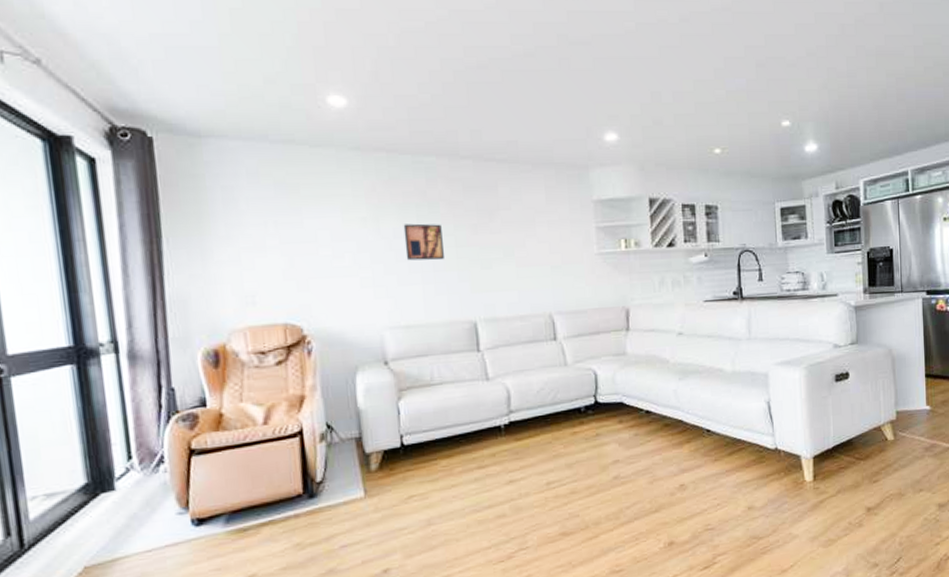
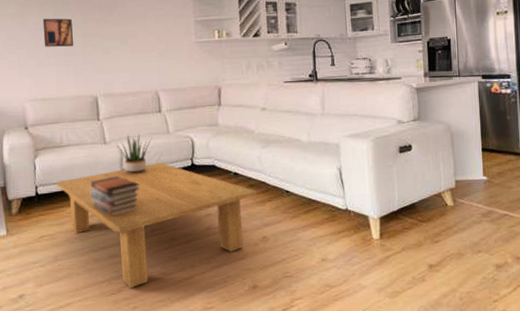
coffee table: none [427,401,674,553] -> present [56,163,258,288]
book stack: none [470,419,531,469] -> present [90,176,139,217]
potted plant: none [501,366,547,416] -> present [116,133,153,174]

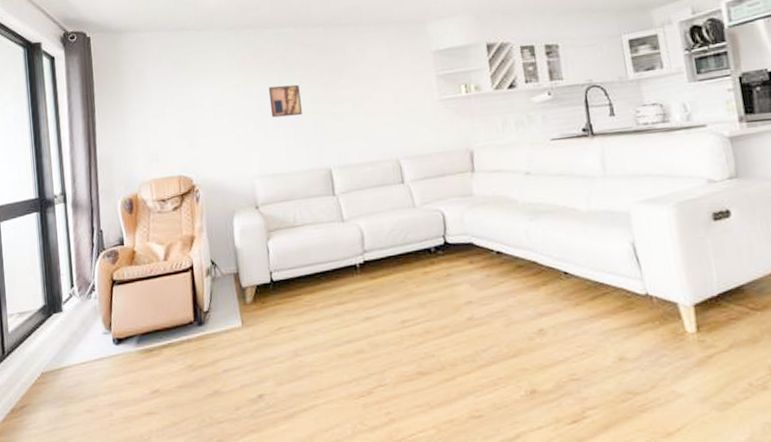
coffee table: present [56,163,258,288] -> none [292,242,528,389]
book stack: present [90,176,139,217] -> none [329,258,385,306]
potted plant: present [116,133,153,174] -> none [355,208,396,255]

